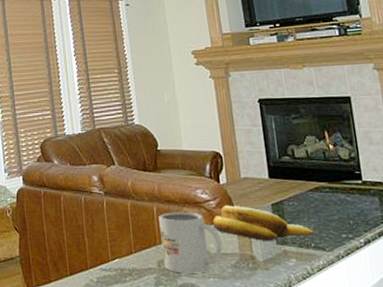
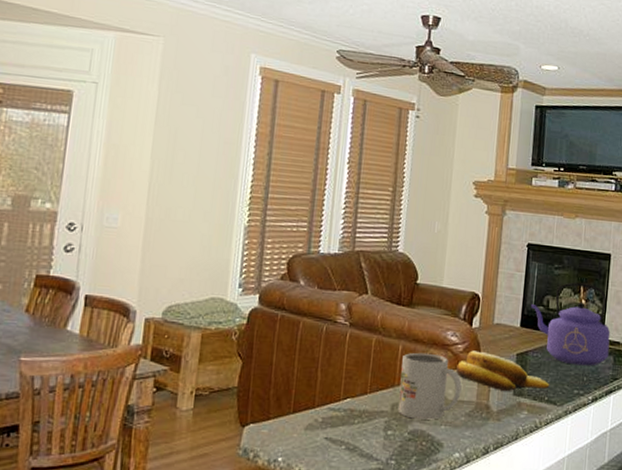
kettle: none [274,128,373,210] -> present [530,282,611,366]

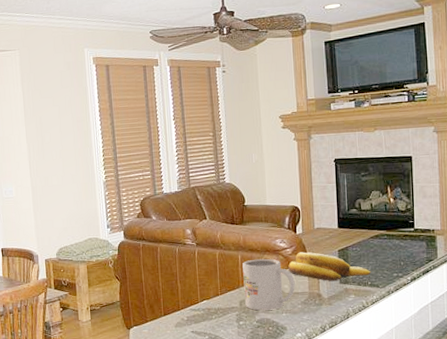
kettle: present [530,282,611,366] -> none [344,184,421,253]

